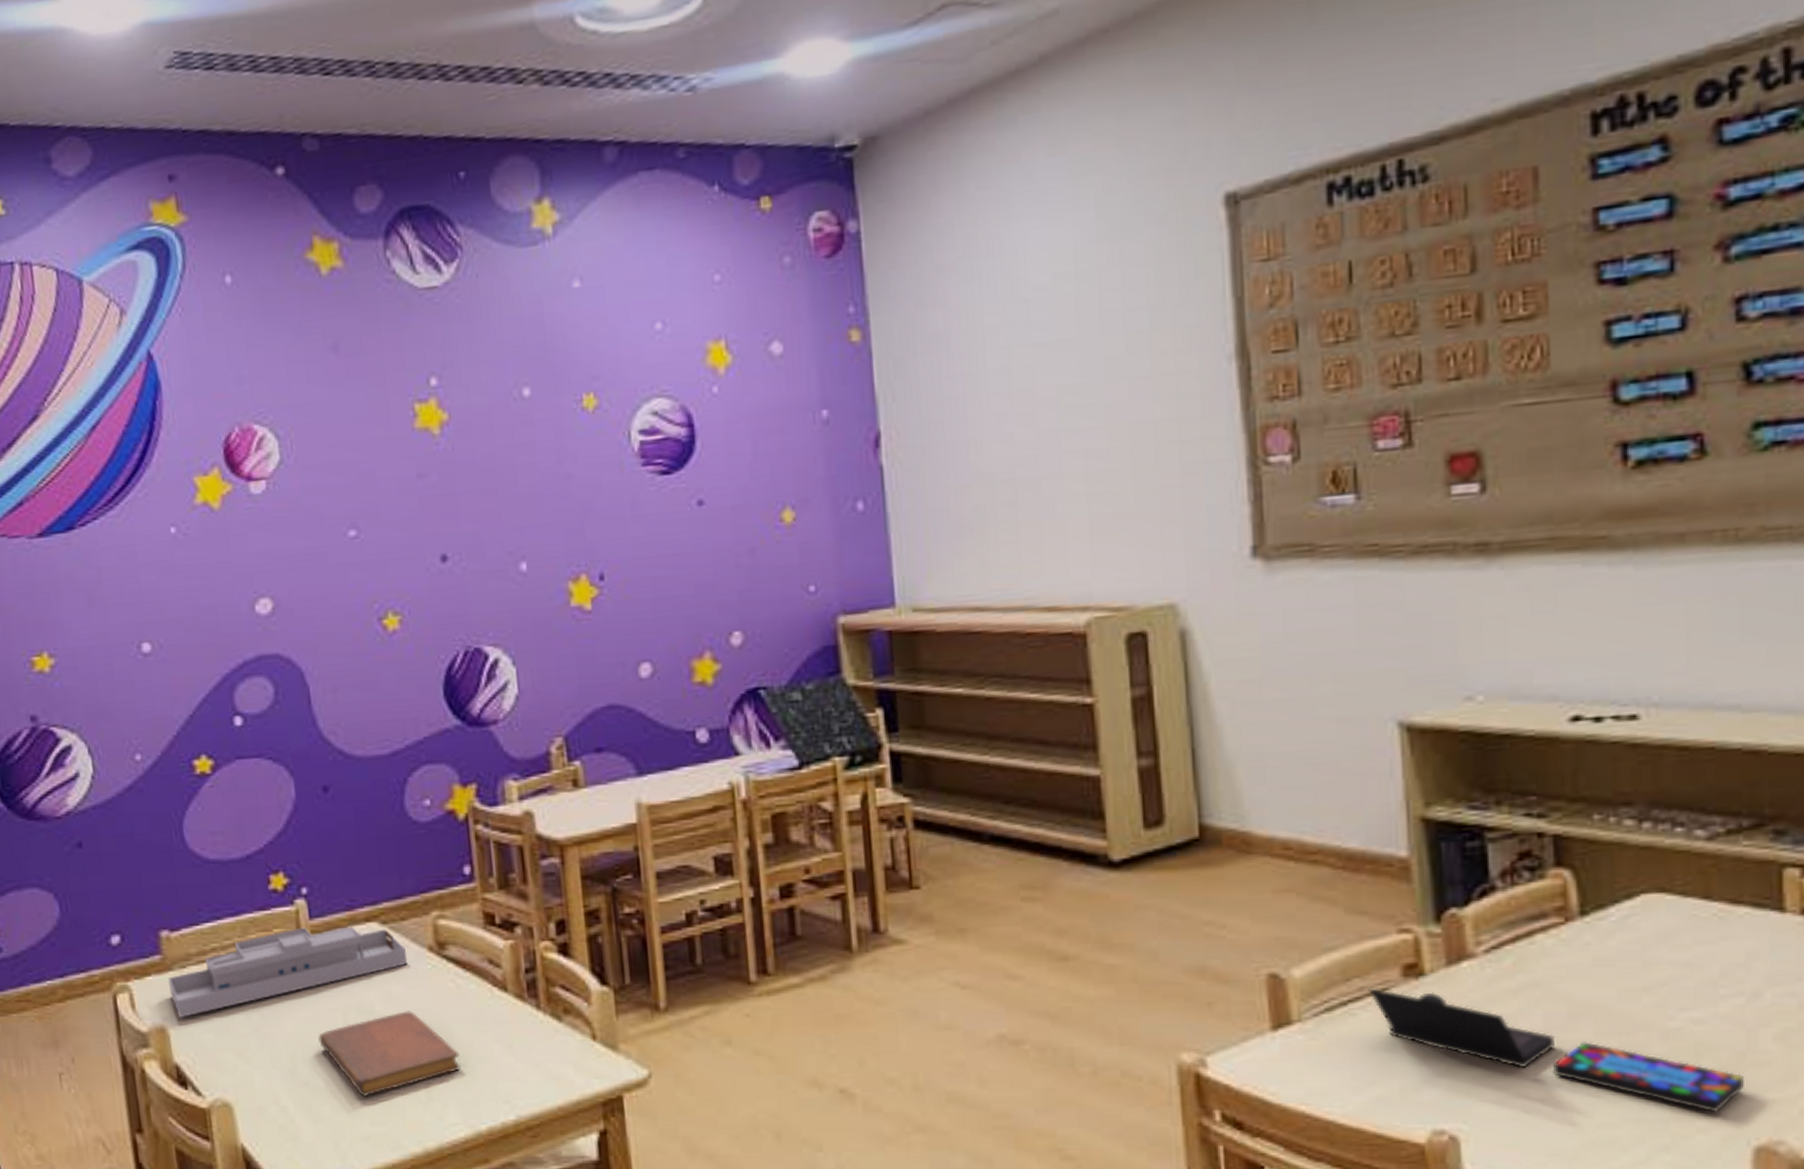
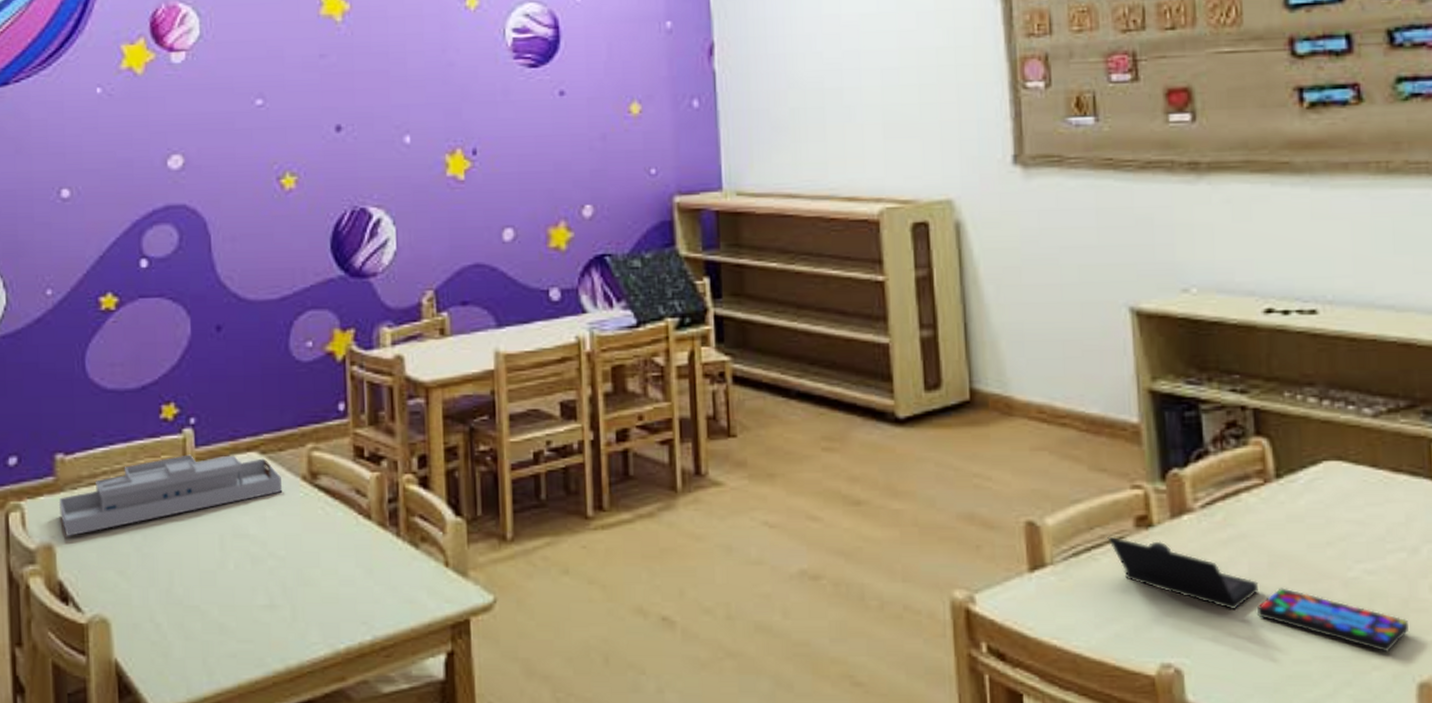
notebook: present [318,1011,461,1097] -> none [195,535,324,615]

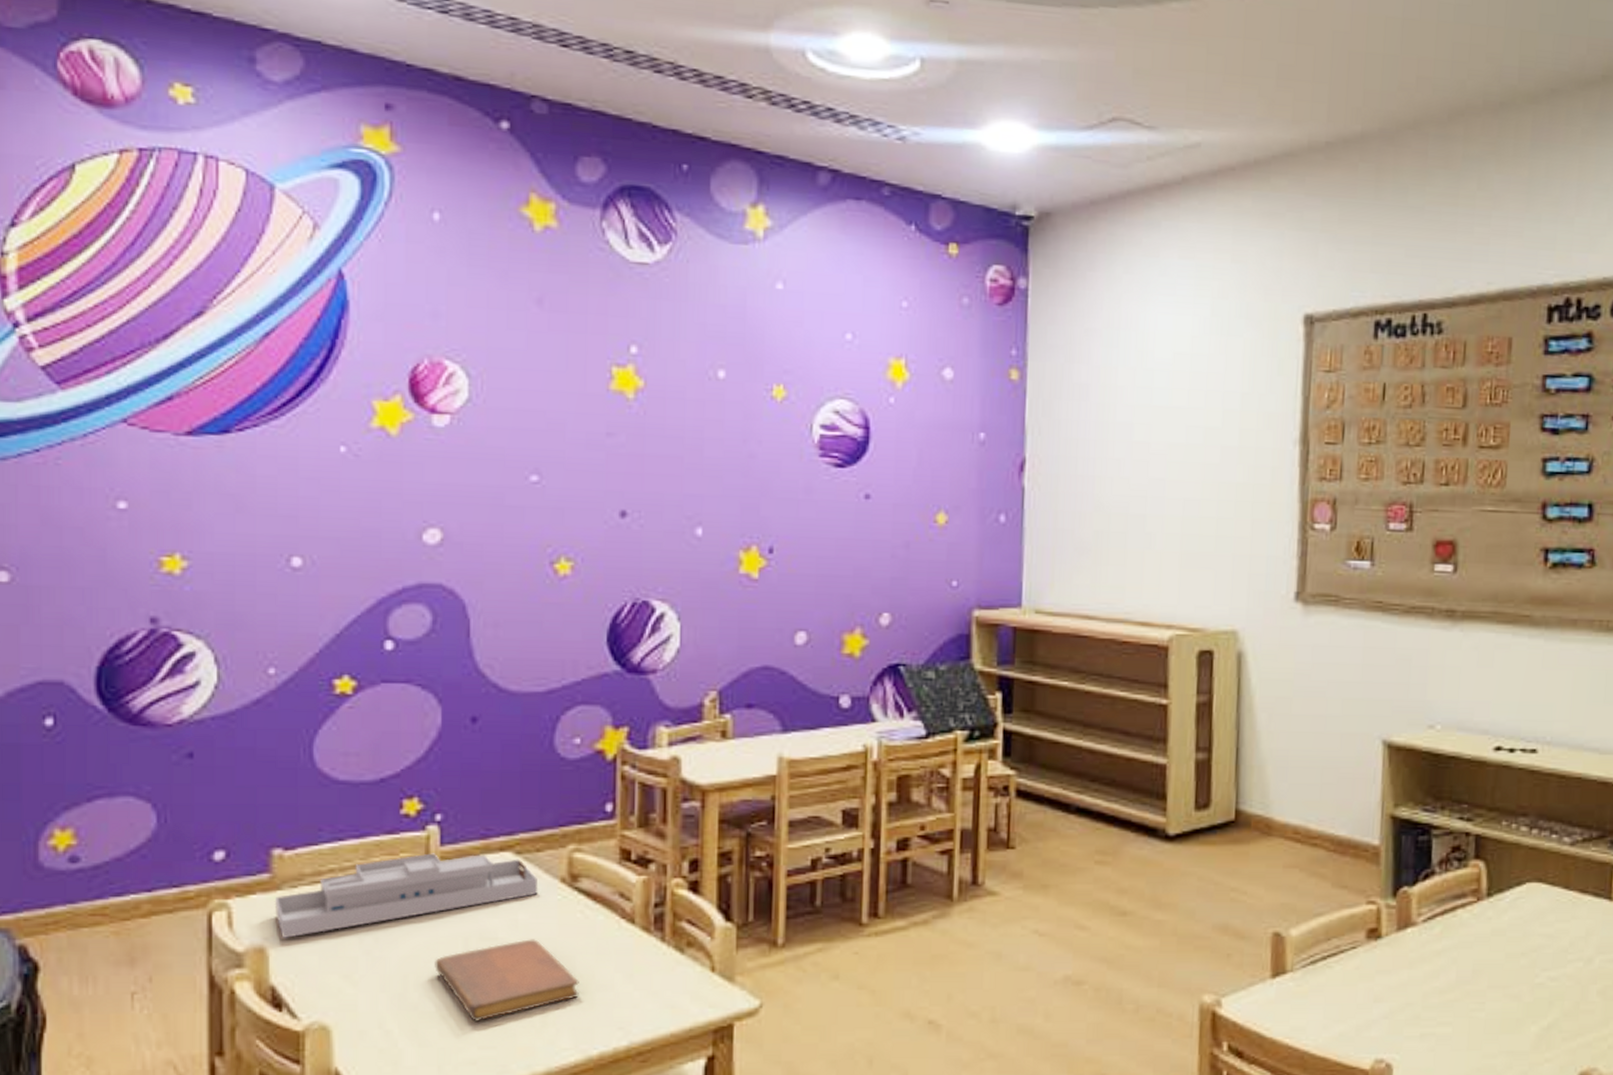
notebook: none [195,535,324,615] -> present [435,939,579,1021]
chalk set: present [1107,536,1408,653] -> none [1341,946,1577,1048]

